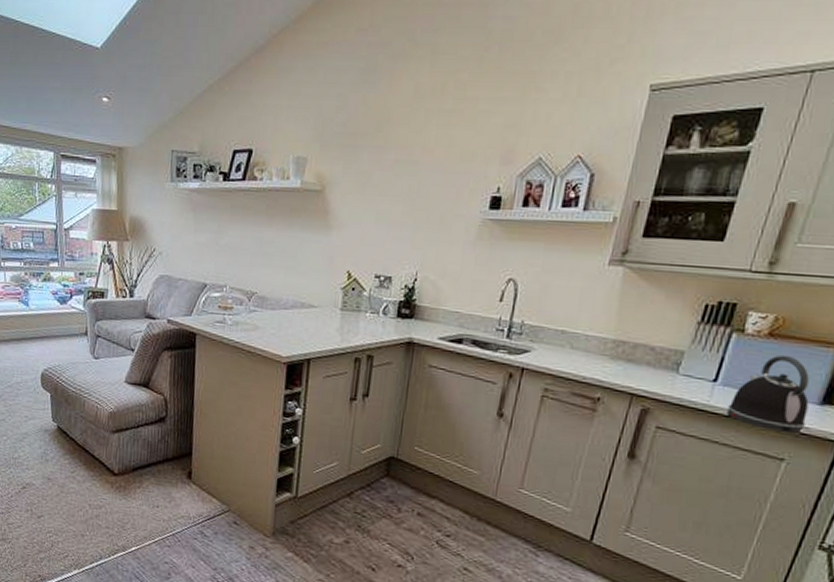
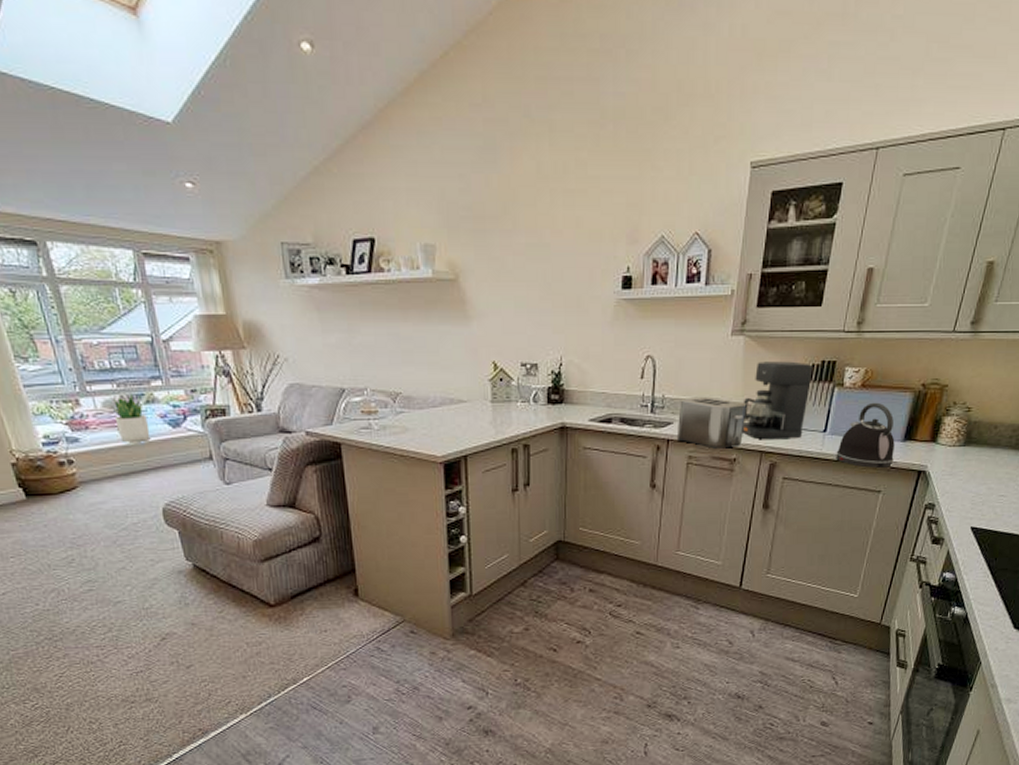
planter: none [17,270,43,314] -> present [111,392,151,443]
toaster: none [532,326,620,386] -> present [676,396,747,450]
coffee maker: none [610,296,707,386] -> present [742,361,813,439]

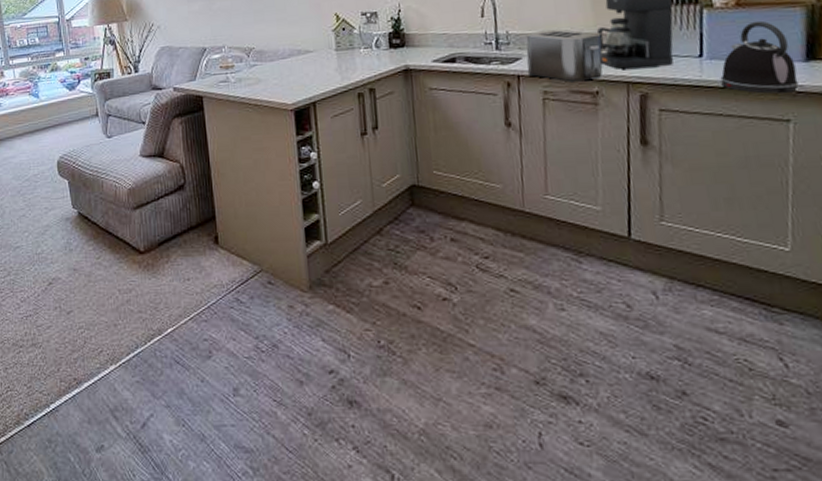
planter: present [111,392,151,443] -> none [26,63,52,106]

